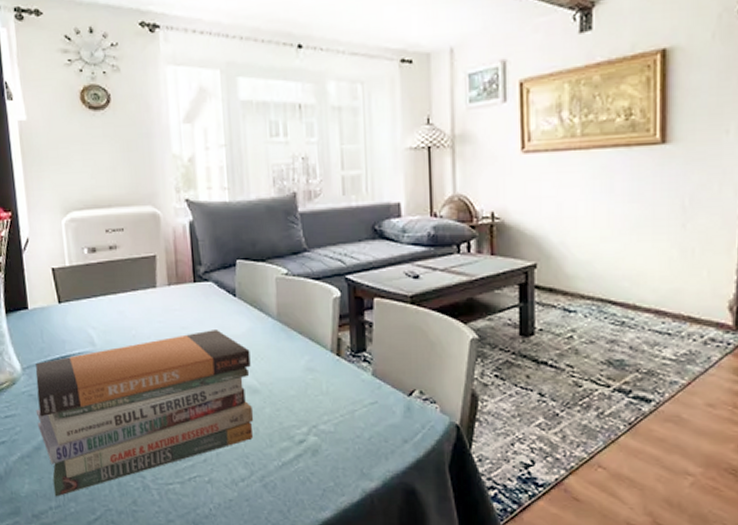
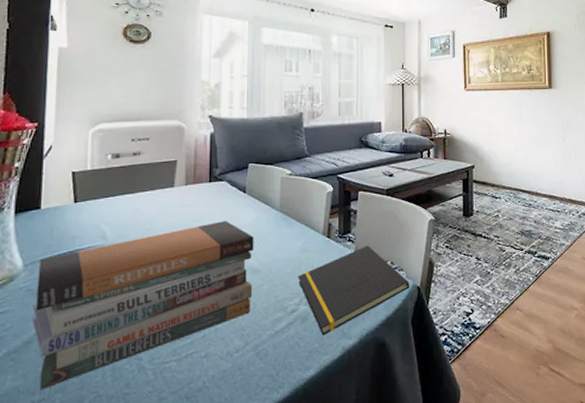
notepad: none [304,368,446,474] -> present [297,245,410,336]

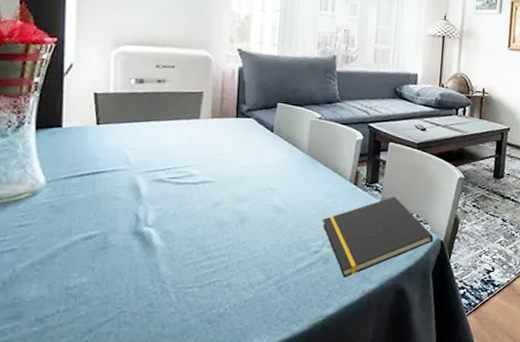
book stack: present [31,221,254,390] -> none [55,158,280,301]

